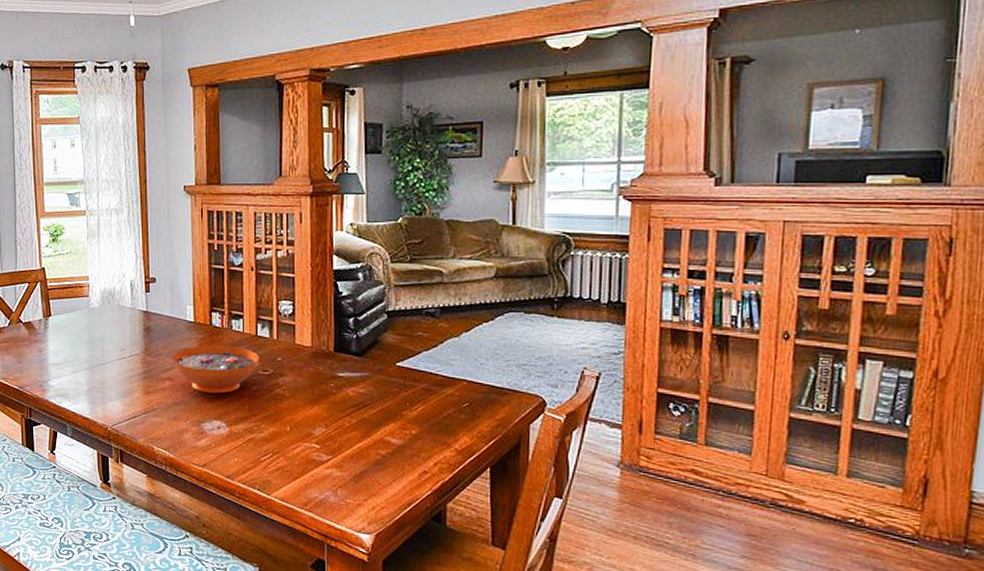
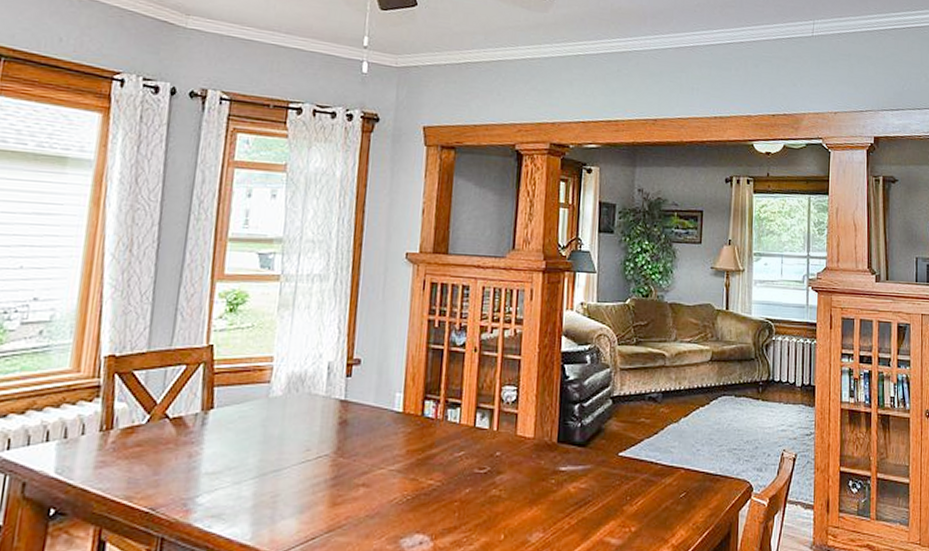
decorative bowl: present [172,344,260,394] -> none [371,439,476,500]

